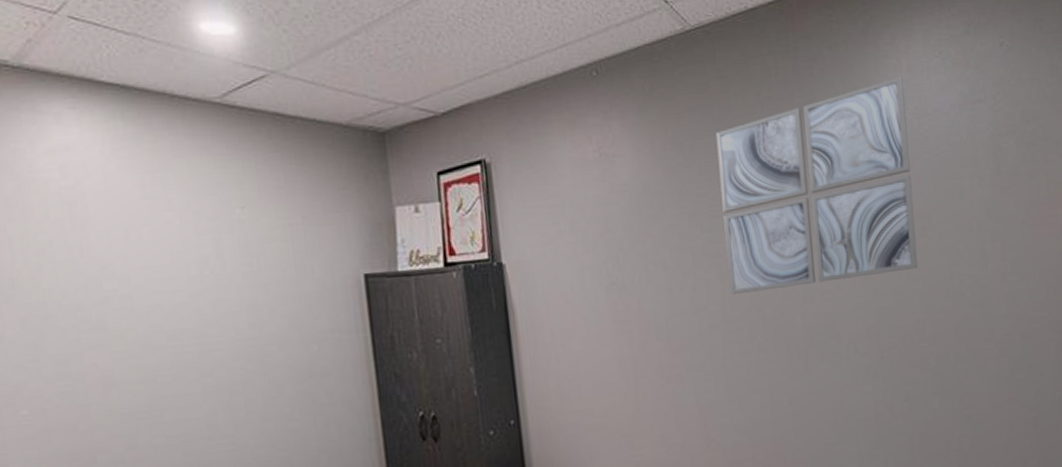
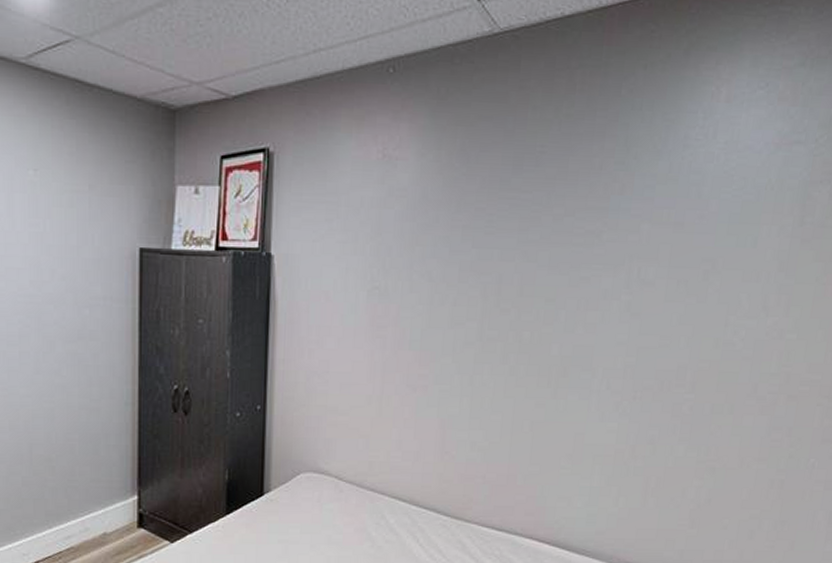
wall art: present [715,76,918,295] -> none [491,106,718,315]

